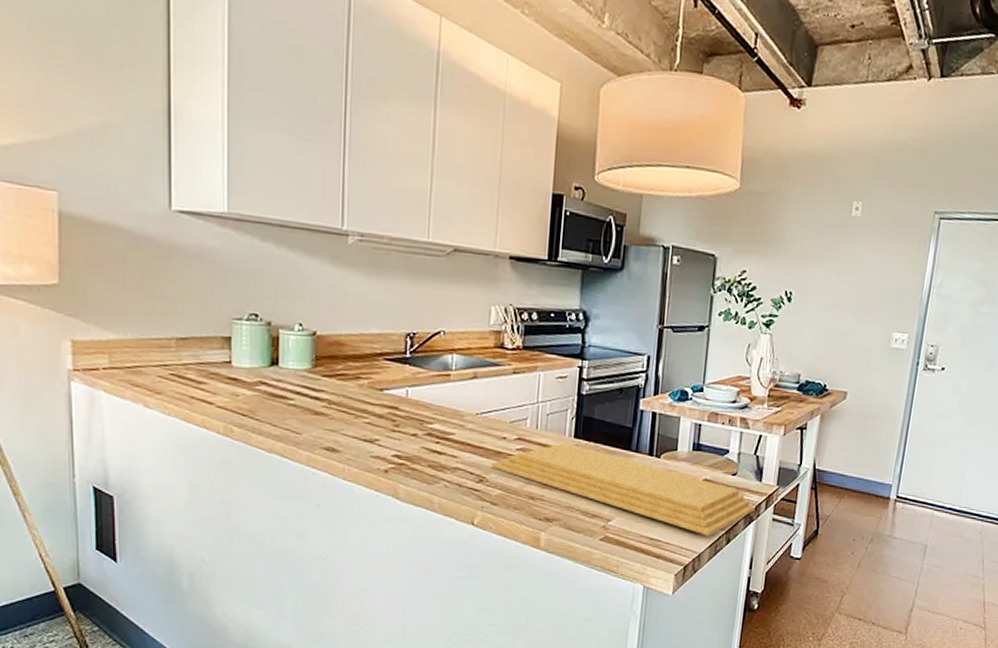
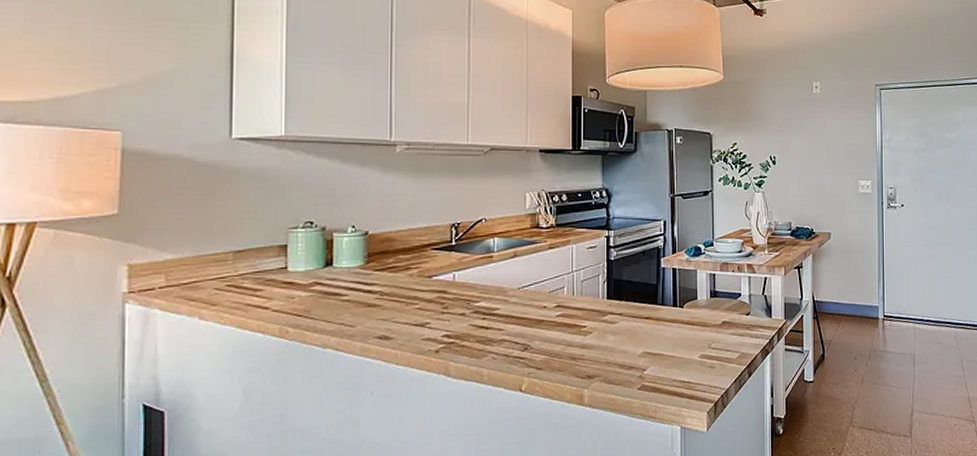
cutting board: present [491,443,755,536] -> none [534,305,769,373]

